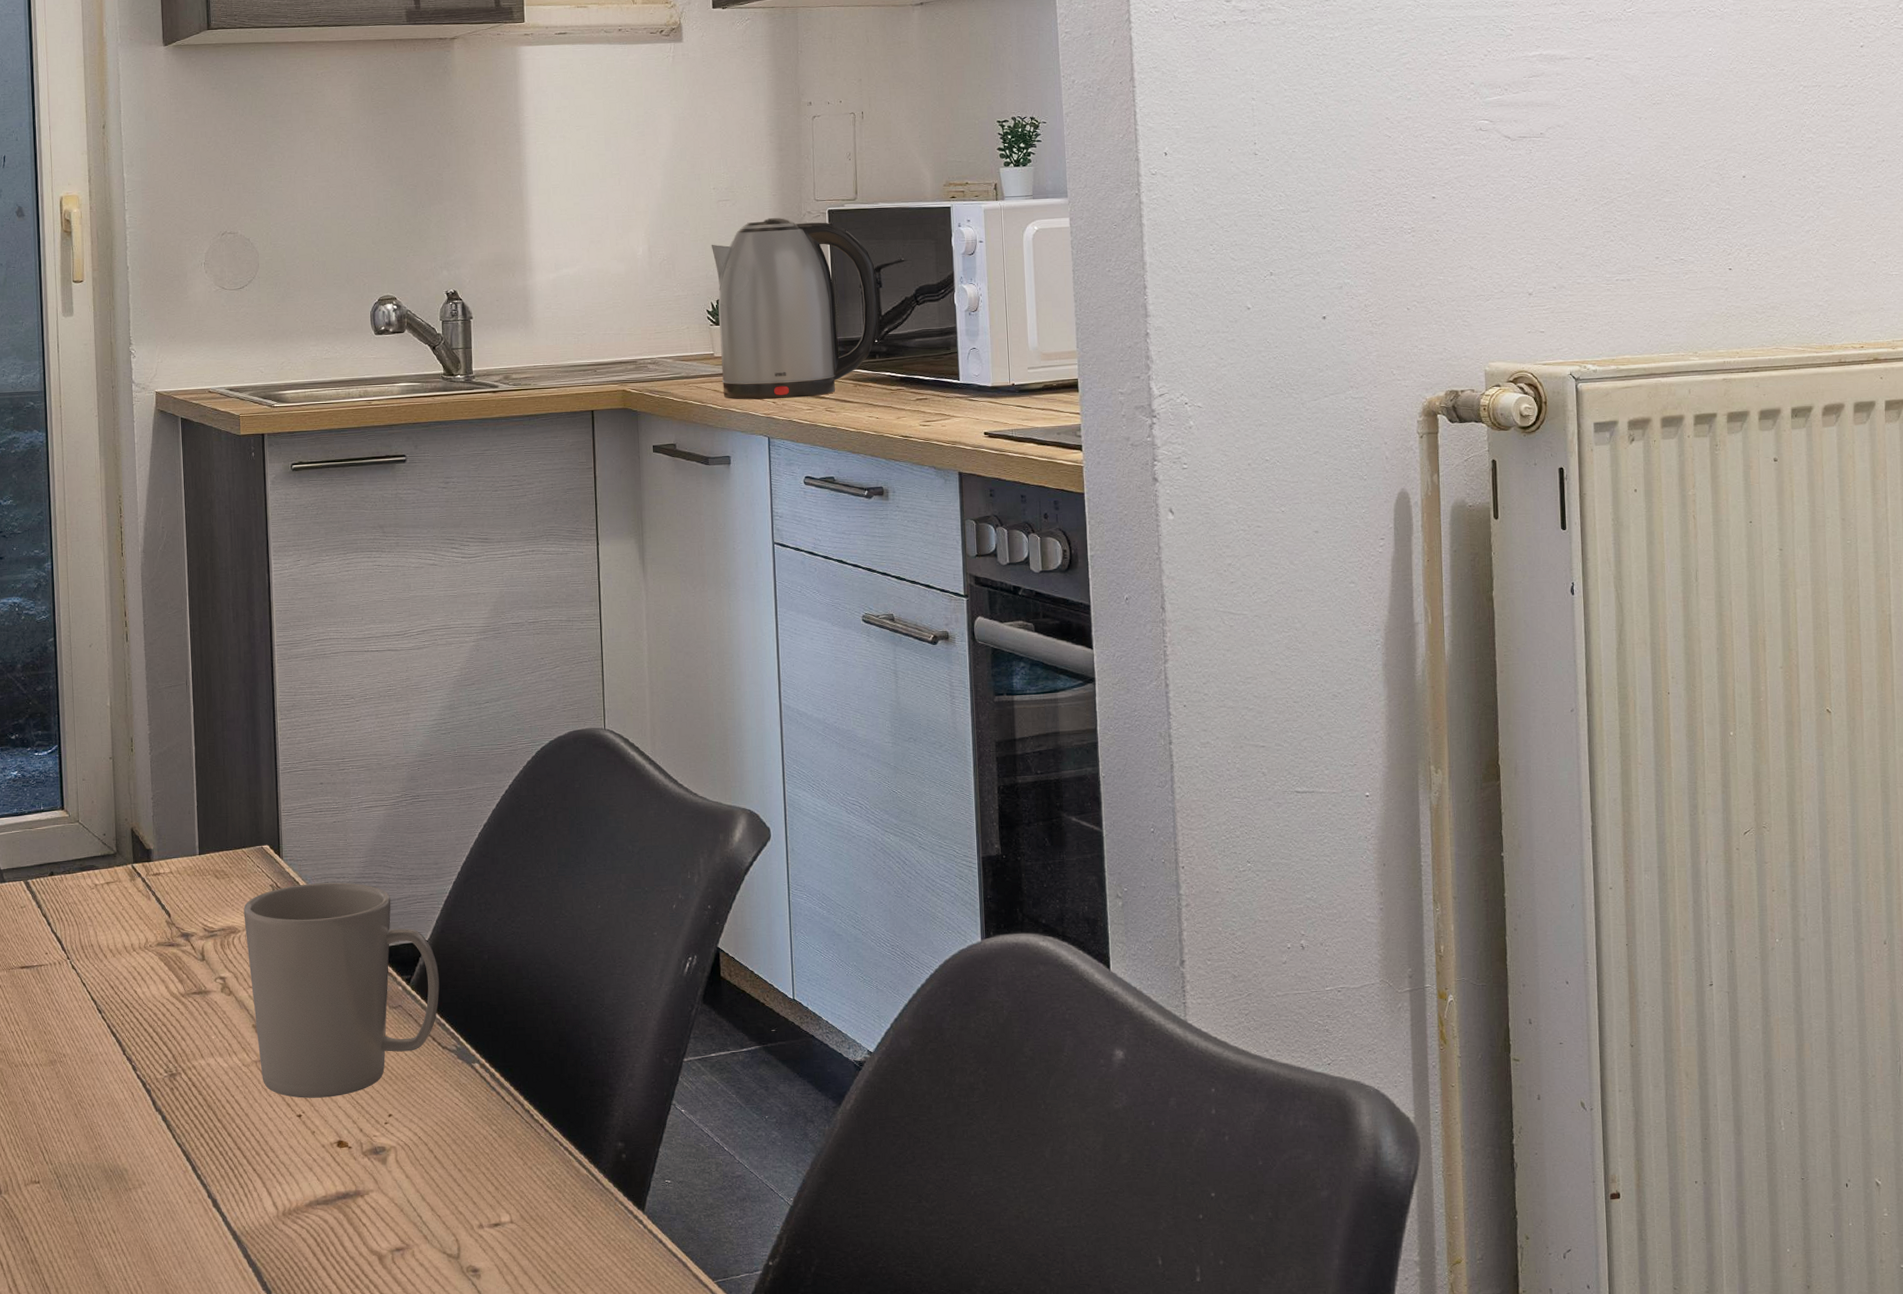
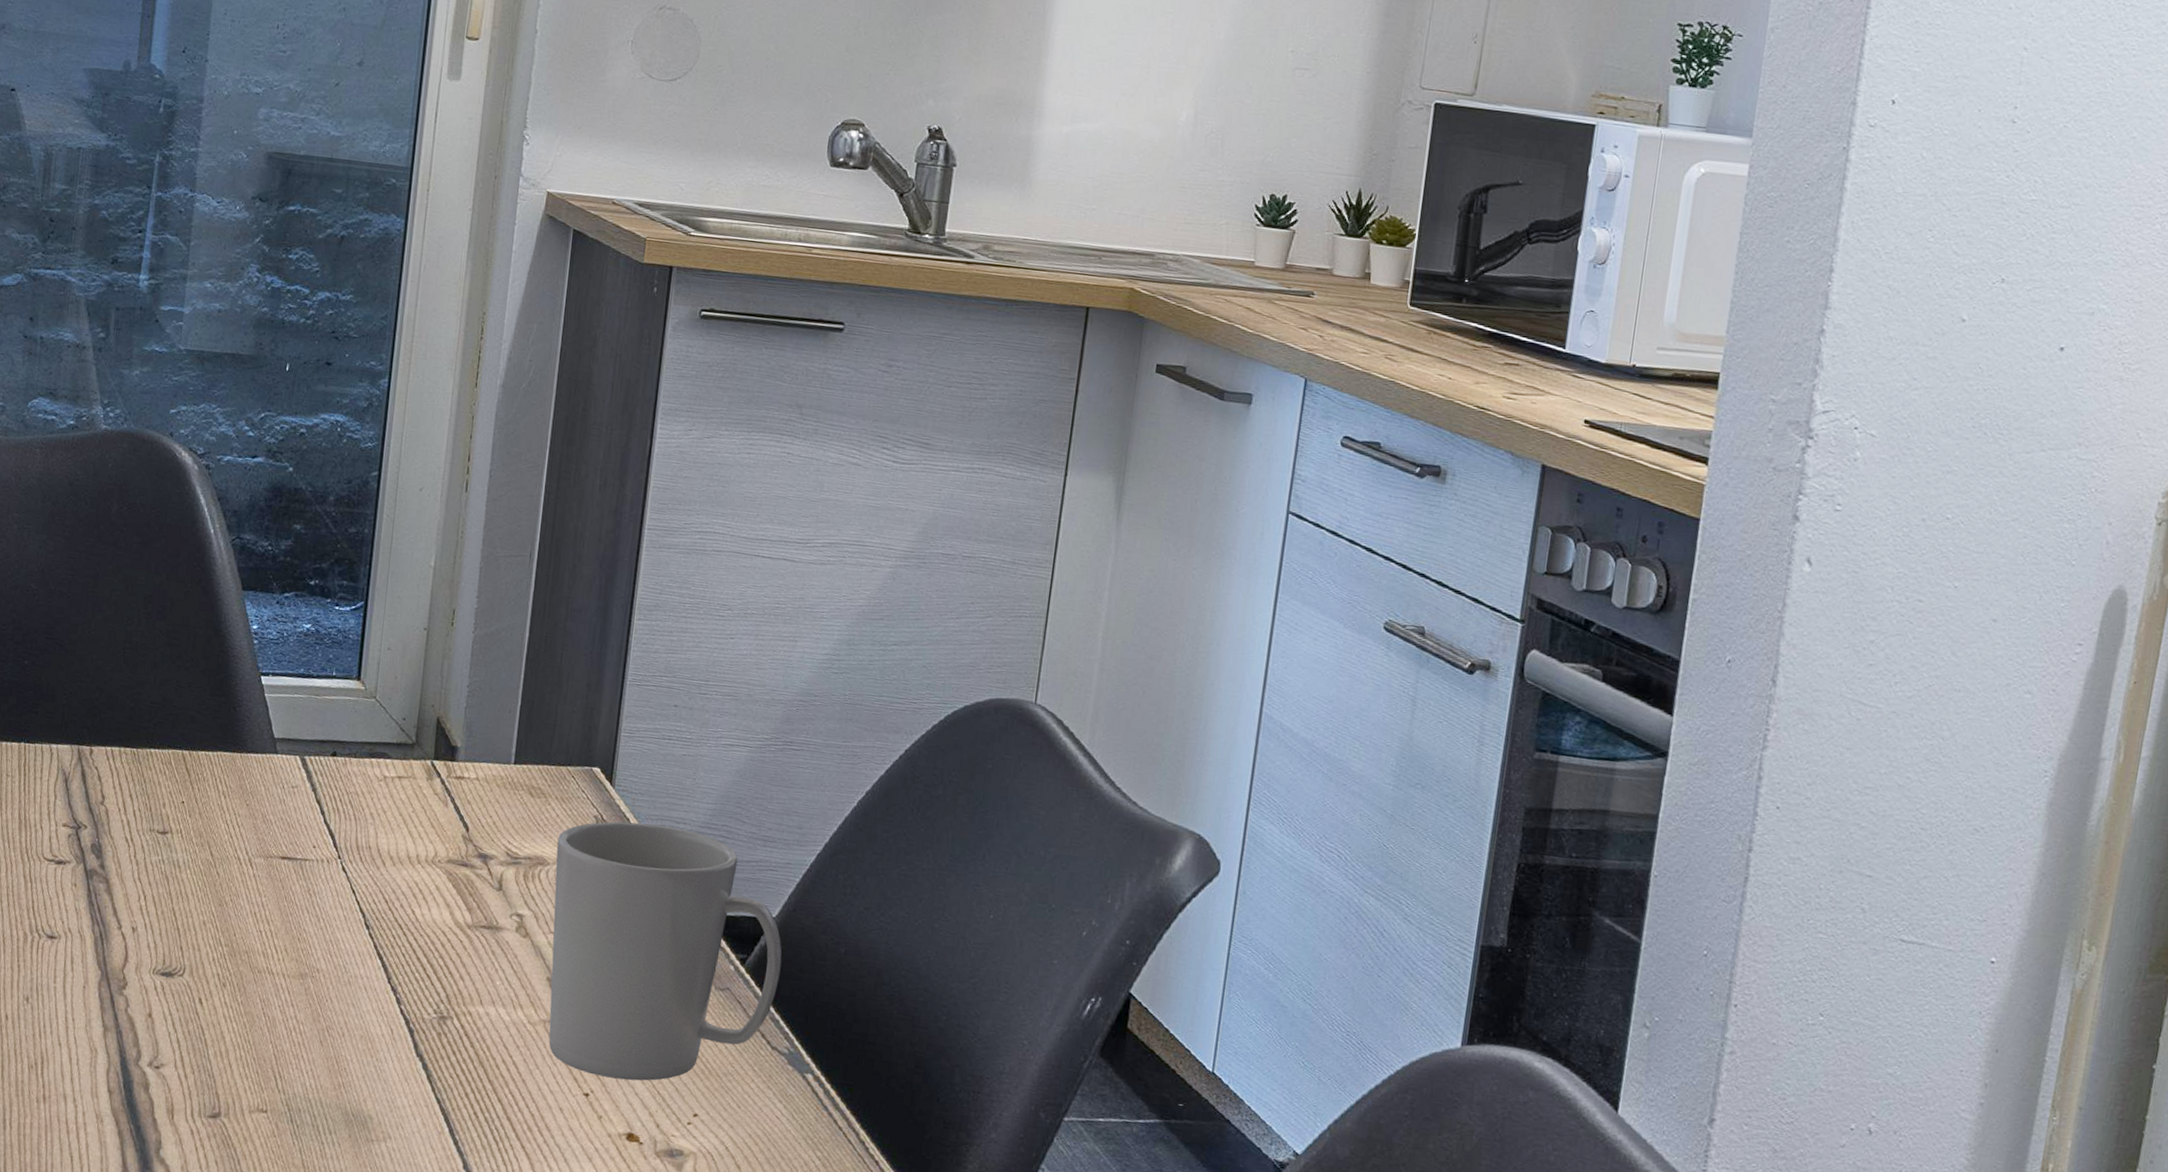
kettle: present [711,217,878,400] -> none [1257,100,1482,338]

